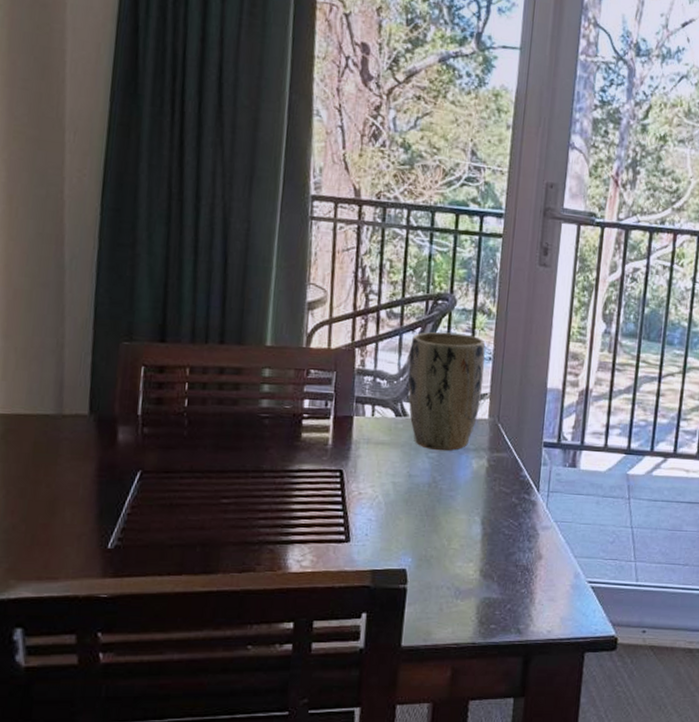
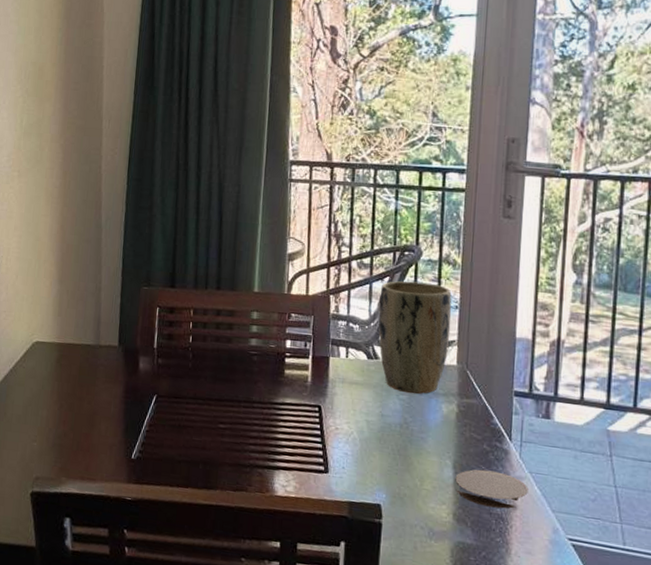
coaster: none [483,523,554,560] -> present [455,469,529,509]

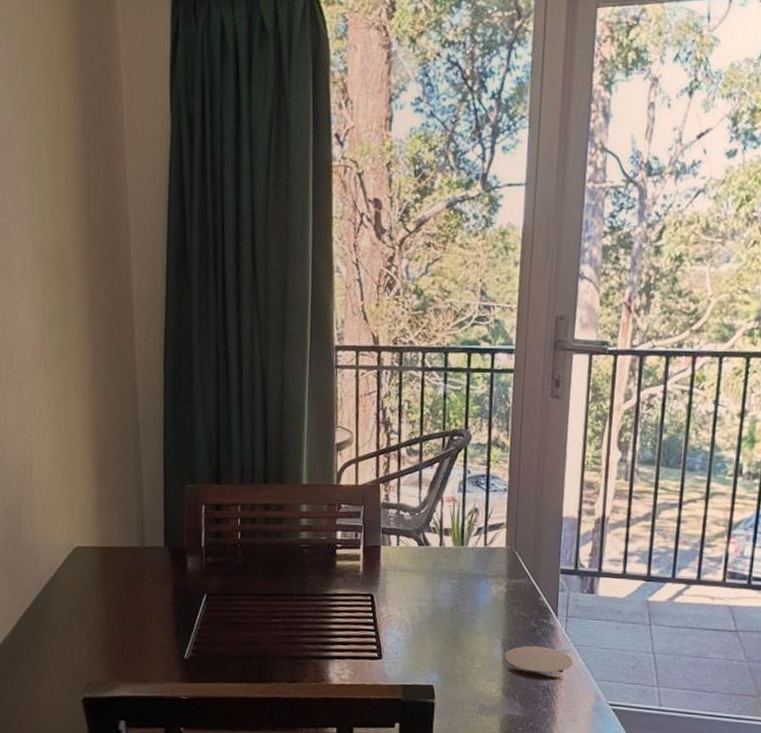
plant pot: present [378,281,452,394] -> none [428,466,501,578]

